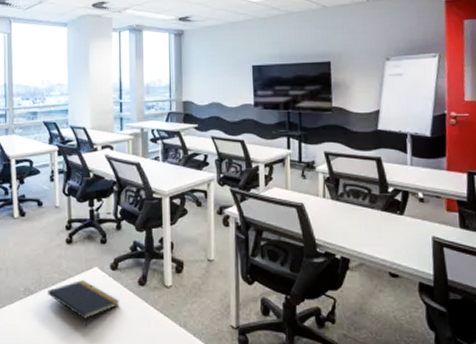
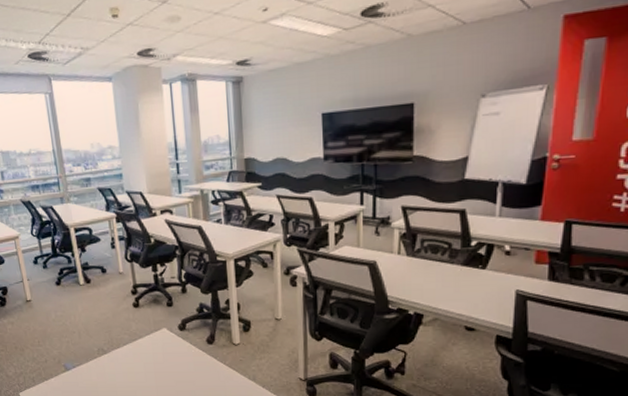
notepad: present [48,280,119,328] -> none [120,340,190,382]

